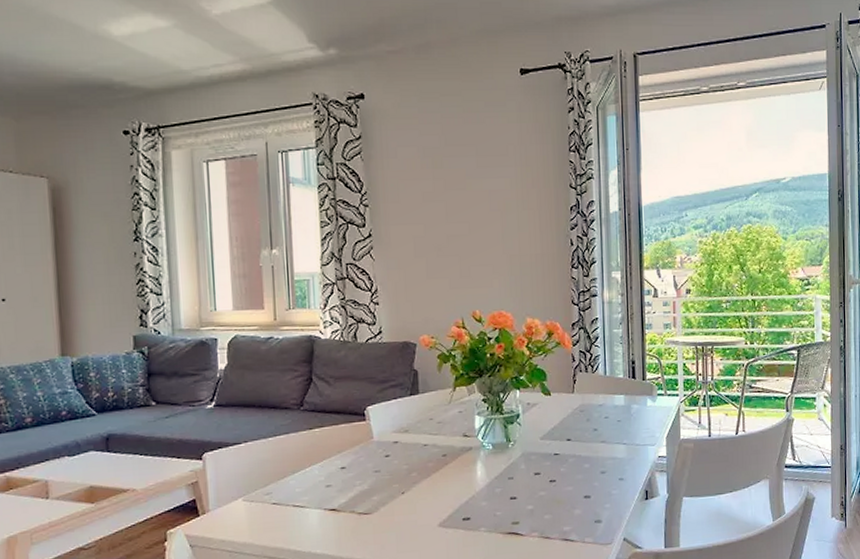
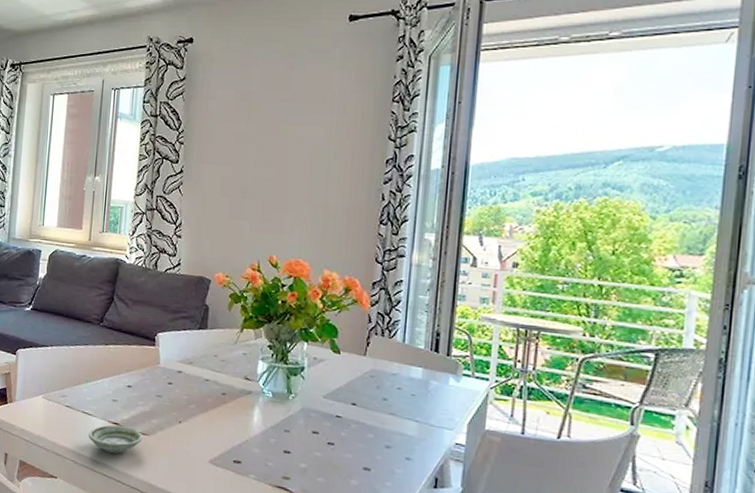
saucer: none [304,510,365,541] -> present [89,425,143,454]

